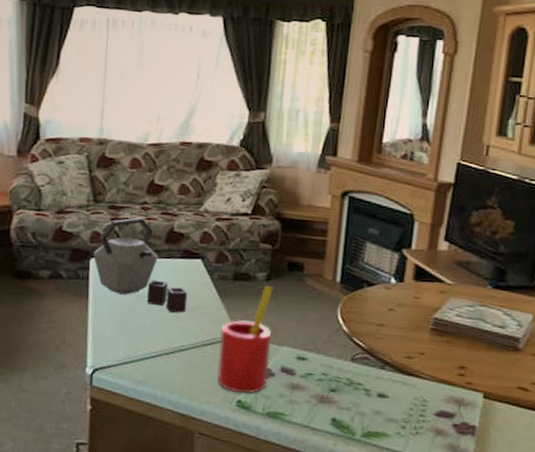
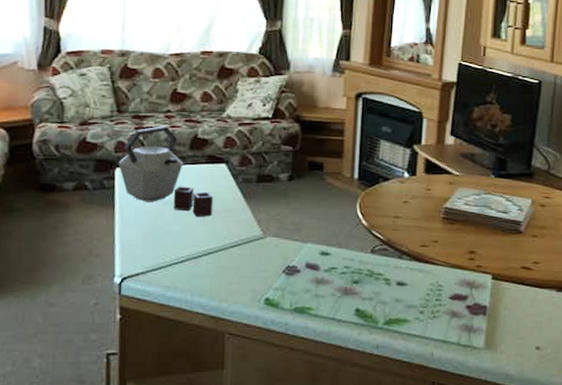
straw: present [217,285,273,394] -> none [245,185,296,292]

